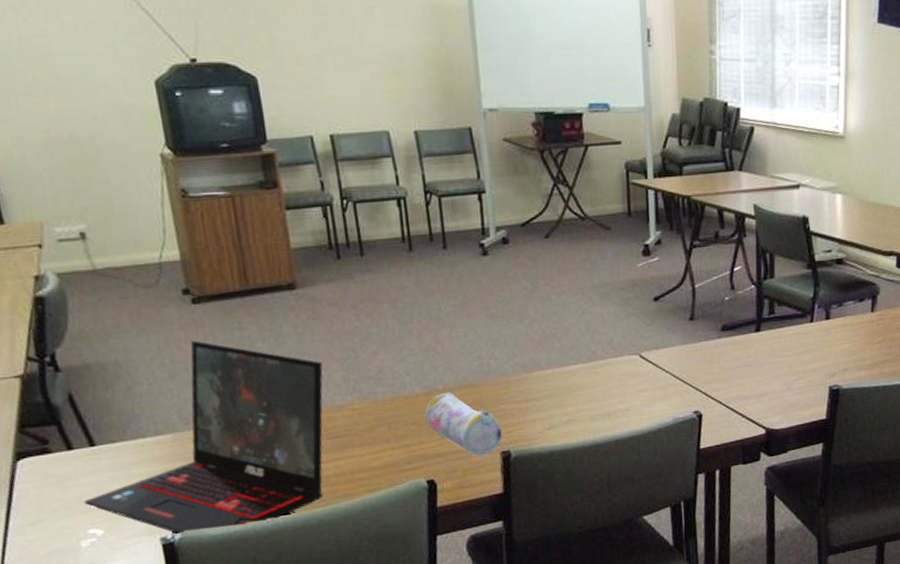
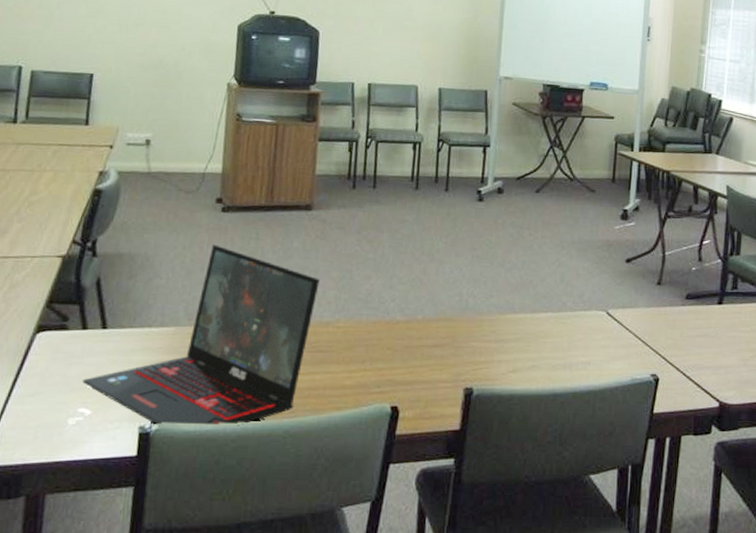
pencil case: present [425,392,502,456] -> none [400,322,468,389]

